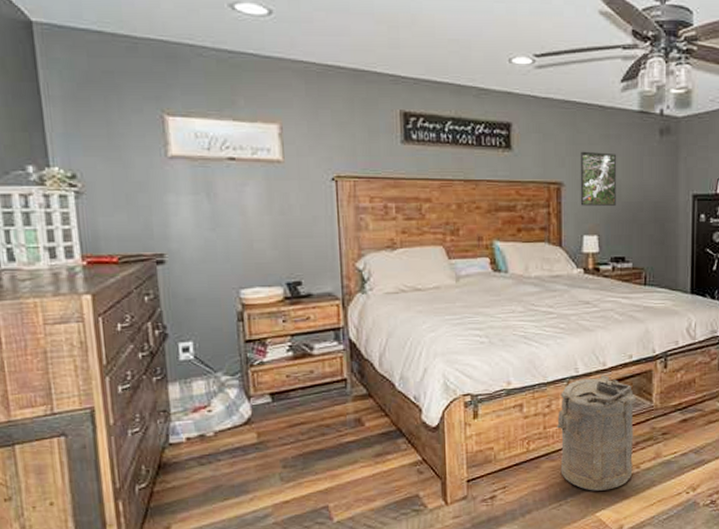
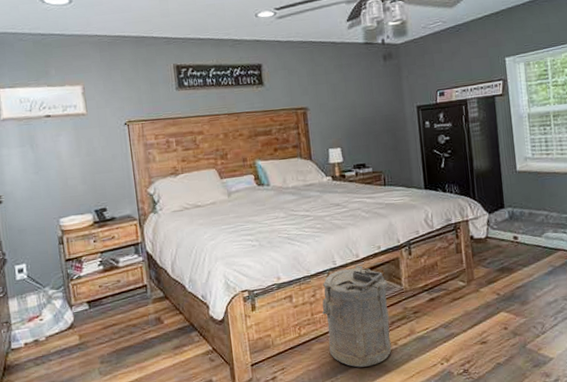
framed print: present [580,151,617,206] -> none [319,79,353,125]

